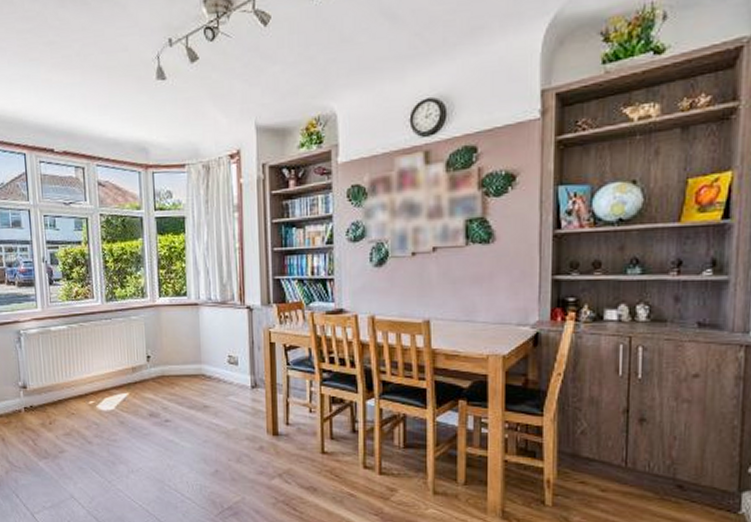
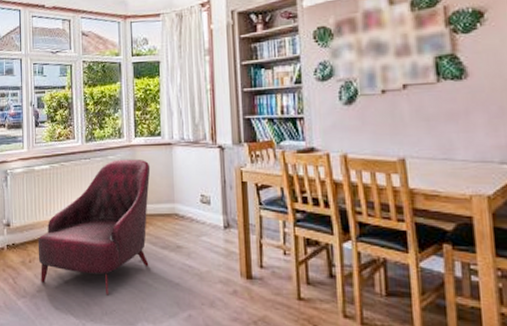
armchair: none [57,319,176,455] -> present [37,159,151,296]

